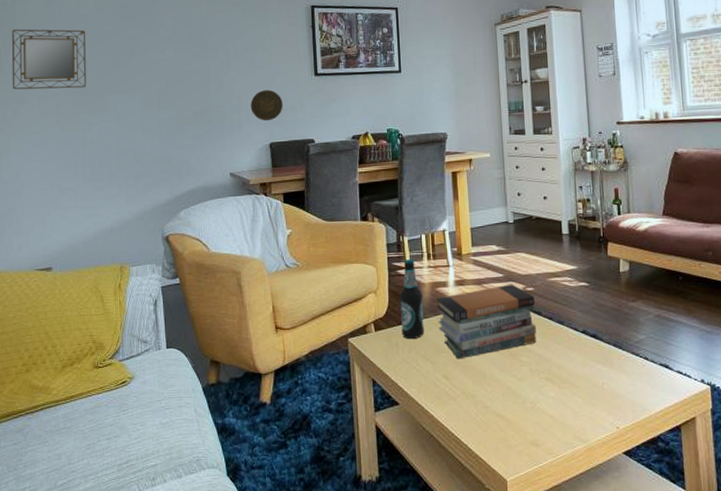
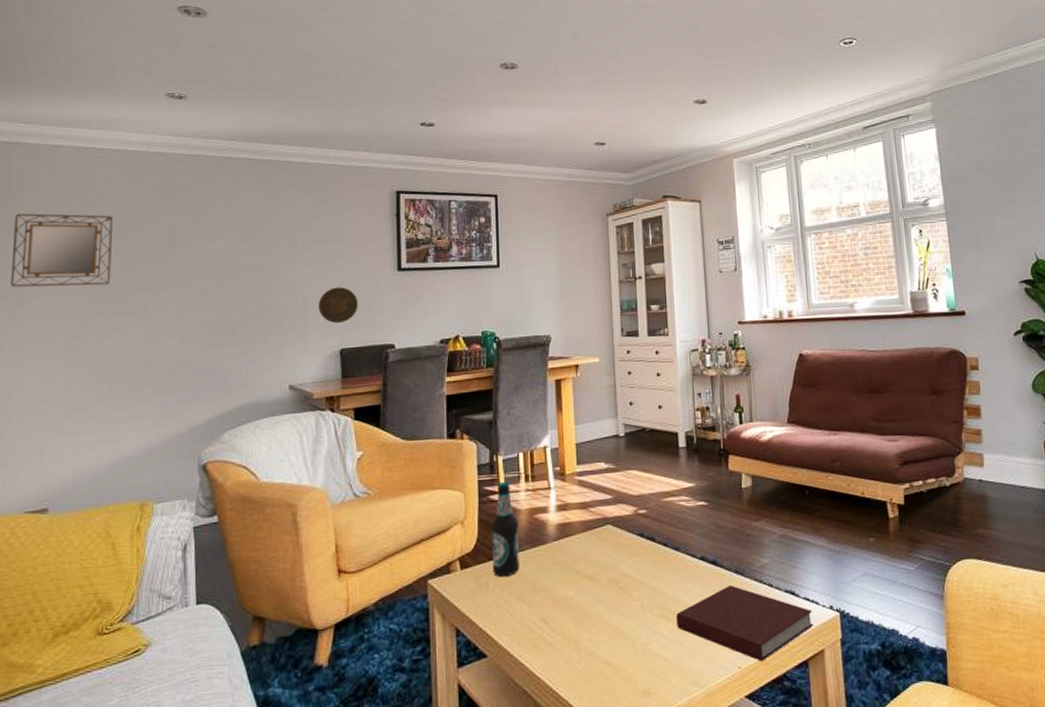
book stack: present [435,284,537,359] -> none [534,506,649,598]
notebook: none [560,356,686,424] -> present [675,584,814,661]

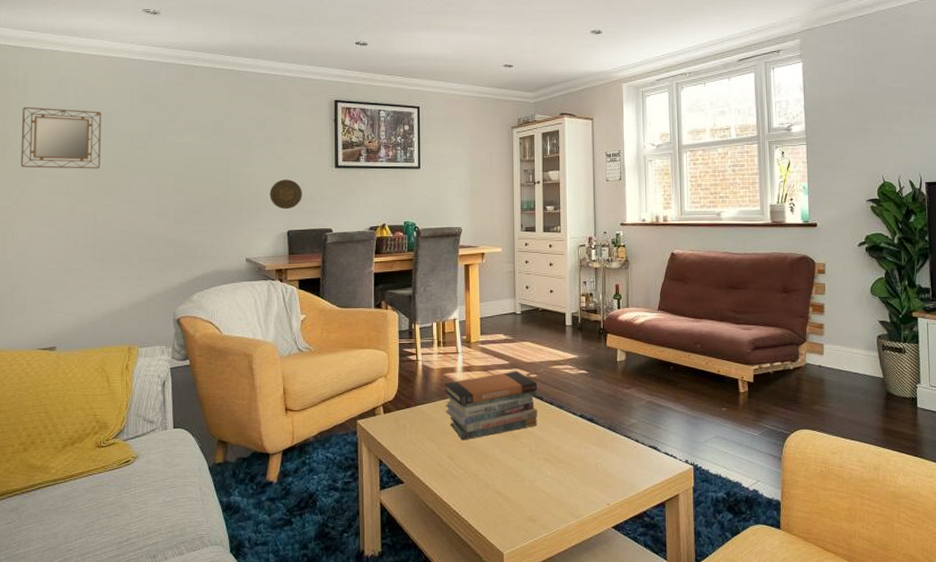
bottle: present [492,482,520,578] -> none [409,346,431,422]
book stack: none [534,506,649,598] -> present [444,371,537,441]
notebook: present [675,584,814,661] -> none [557,438,672,500]

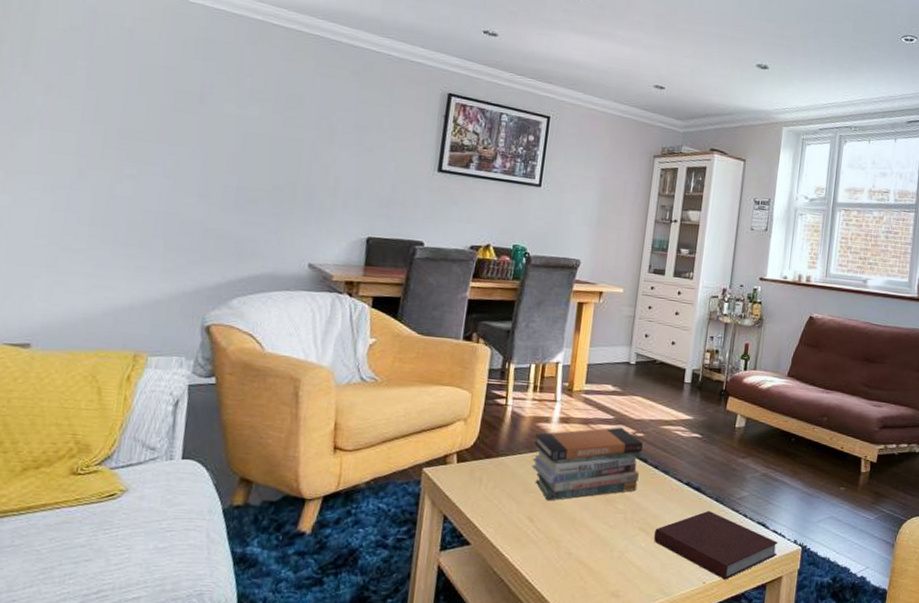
home mirror: present [20,106,101,169] -> none [13,36,139,130]
decorative plate: present [270,179,302,210] -> none [350,176,393,213]
notebook: none [557,438,672,500] -> present [653,510,778,580]

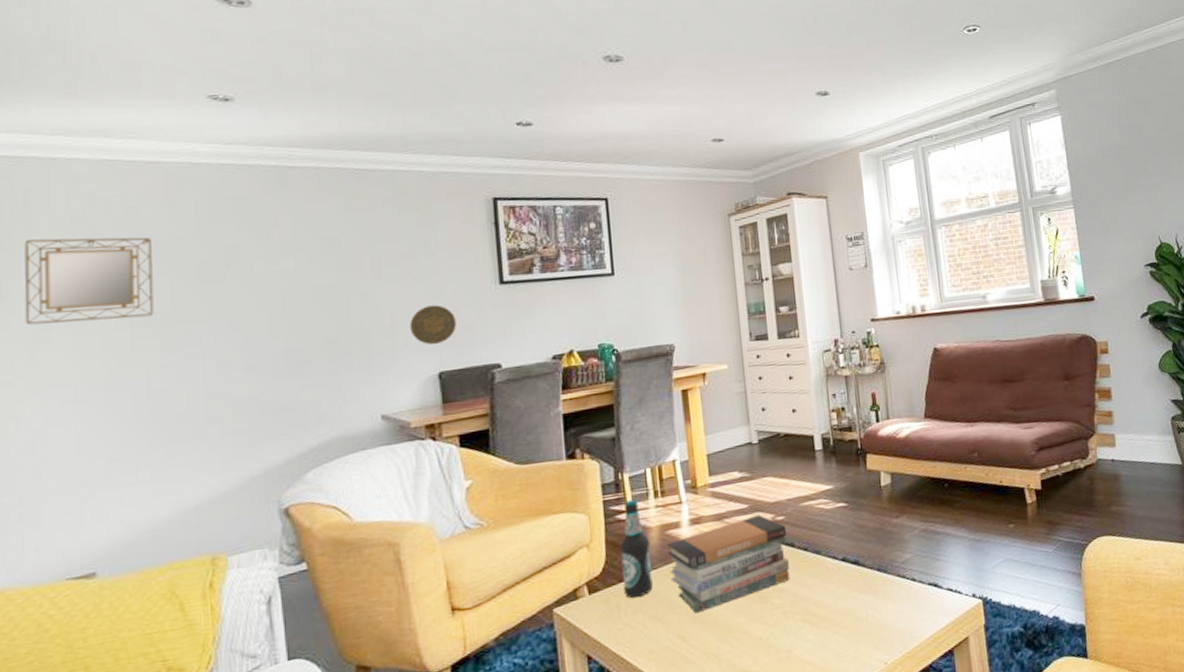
home mirror: none [13,36,139,130] -> present [24,237,154,325]
decorative plate: none [350,176,393,213] -> present [409,305,457,345]
bottle: none [488,389,520,476] -> present [620,499,653,599]
notebook: present [653,510,778,580] -> none [819,583,958,655]

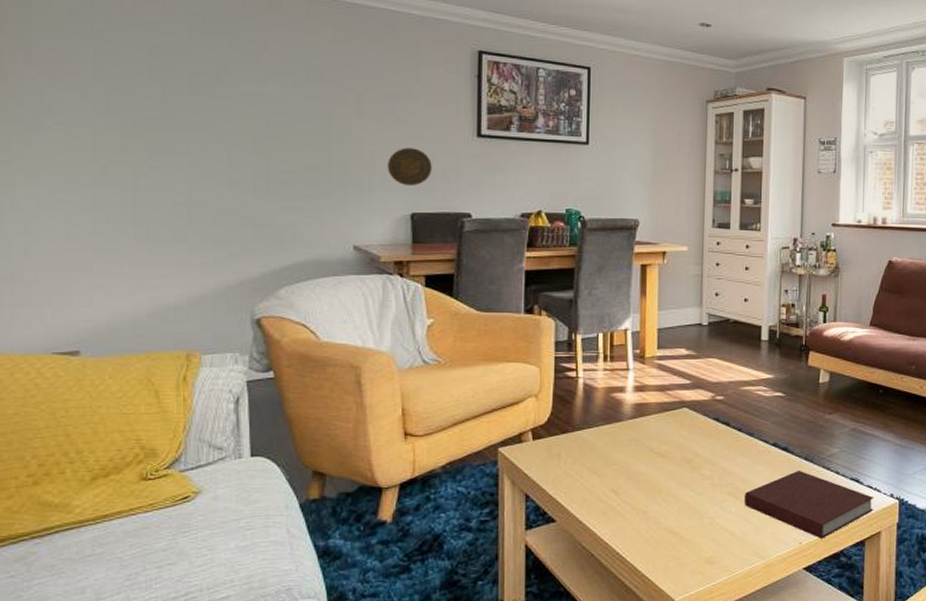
home mirror: present [24,237,154,325] -> none [22,26,145,119]
bottle: present [620,499,653,599] -> none [566,360,594,450]
book stack: present [666,514,790,614] -> none [609,392,723,472]
notebook: none [819,583,958,655] -> present [743,470,874,539]

